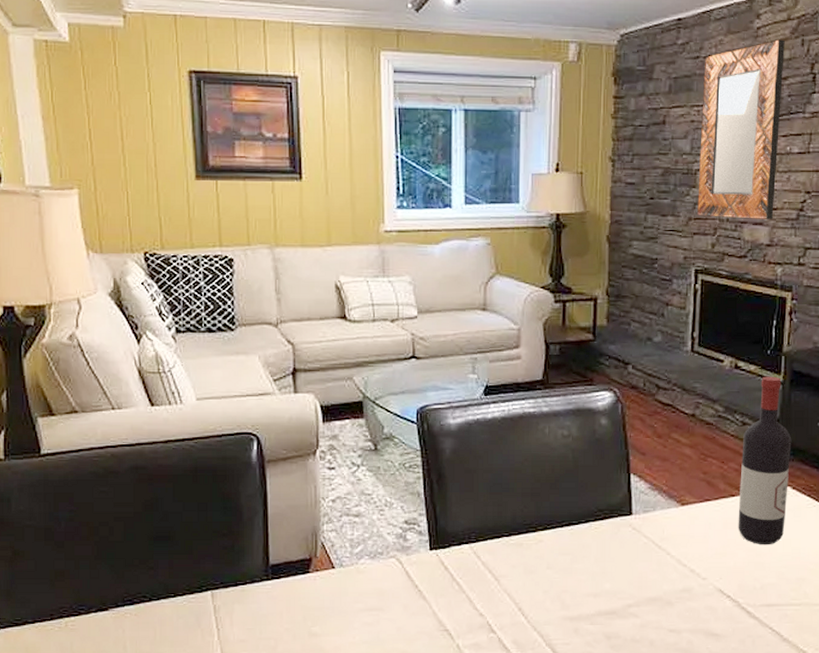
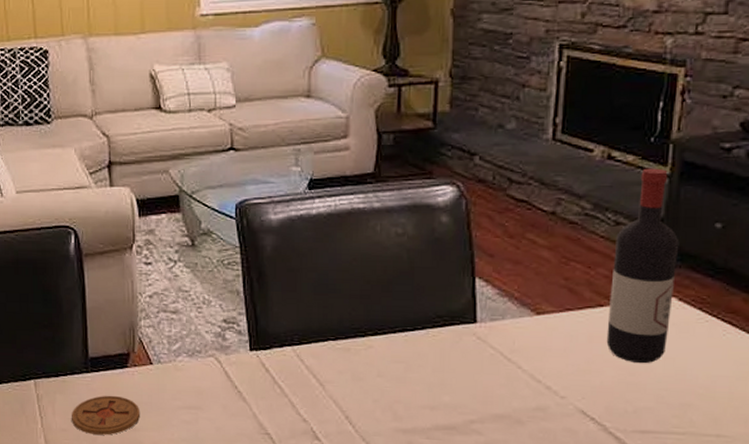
coaster: none [251,602,322,643] -> present [72,395,141,435]

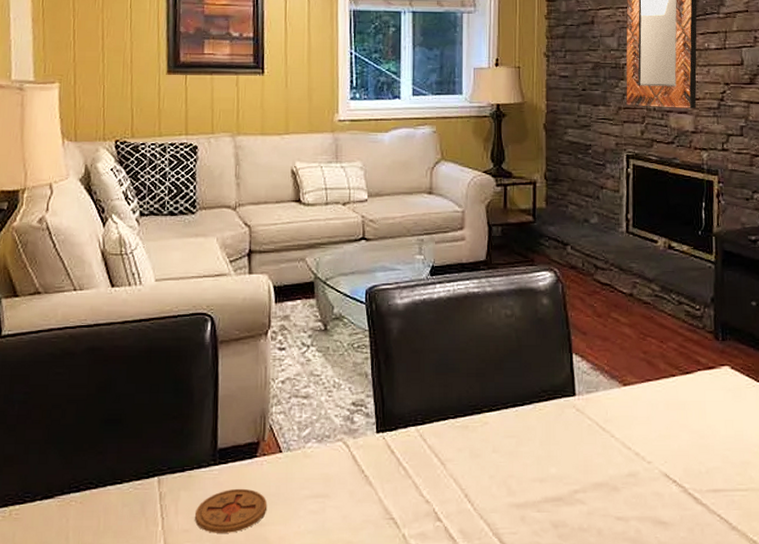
wine bottle: present [606,168,680,364] -> none [679,256,727,427]

